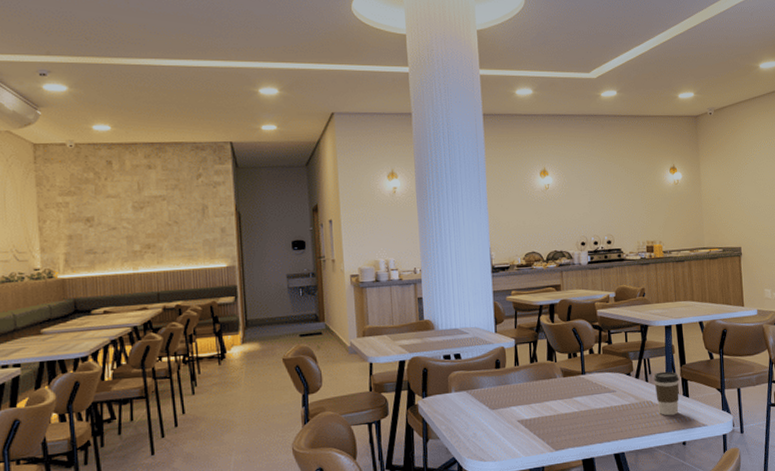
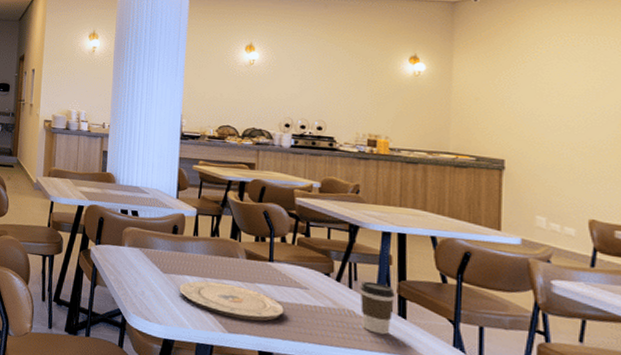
plate: none [507,404,600,436] -> present [179,280,285,321]

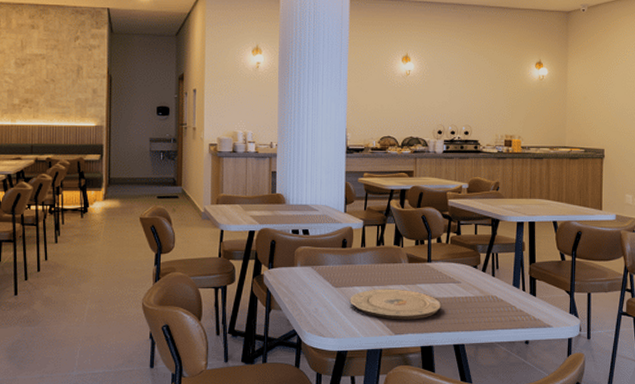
coffee cup: present [360,281,395,335] -> none [501,268,527,313]

